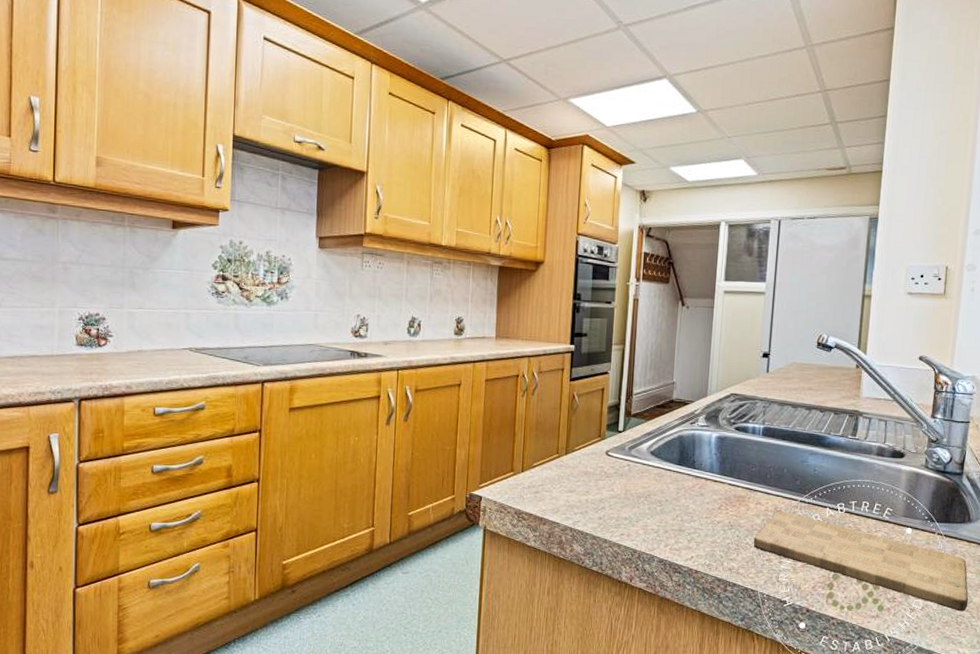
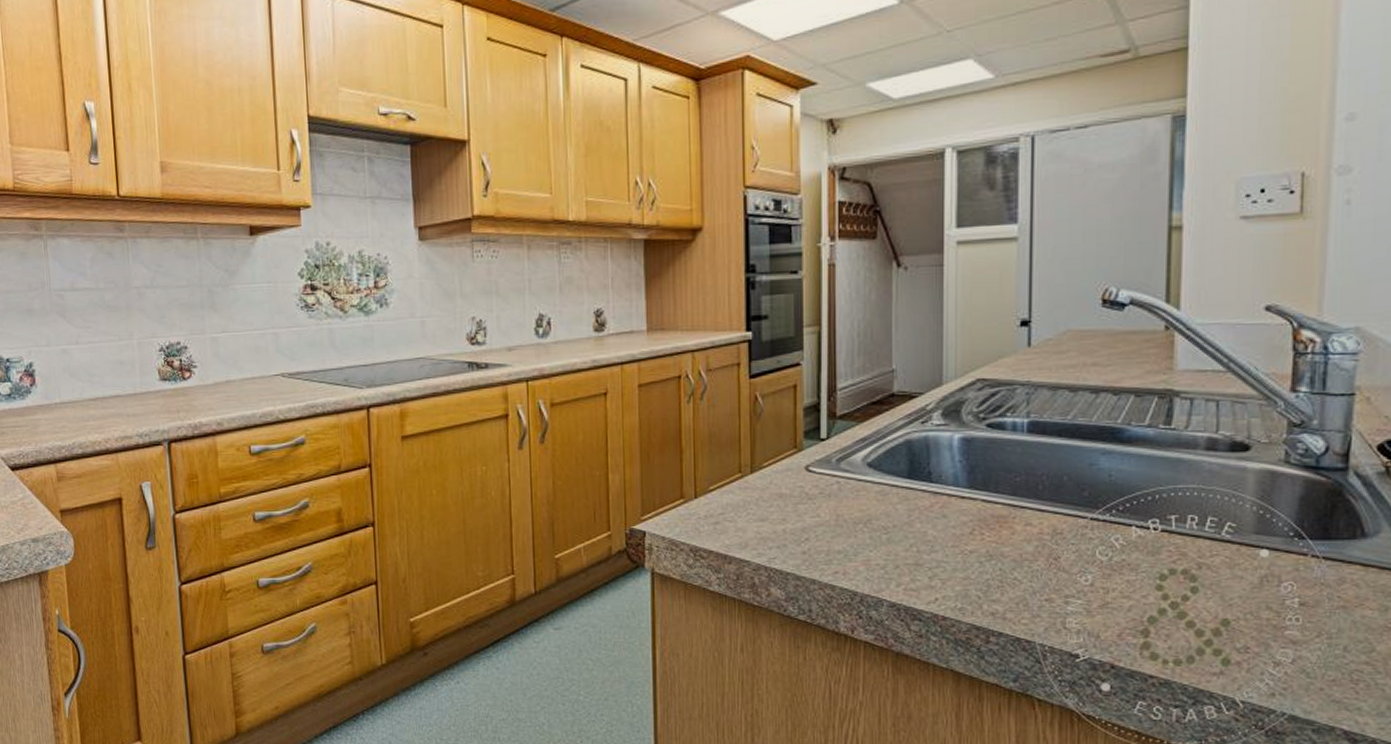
cutting board: present [753,510,969,612] -> none [1024,532,1369,665]

